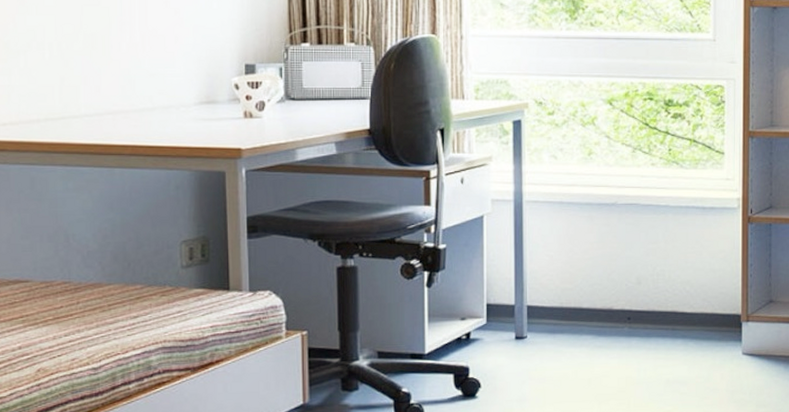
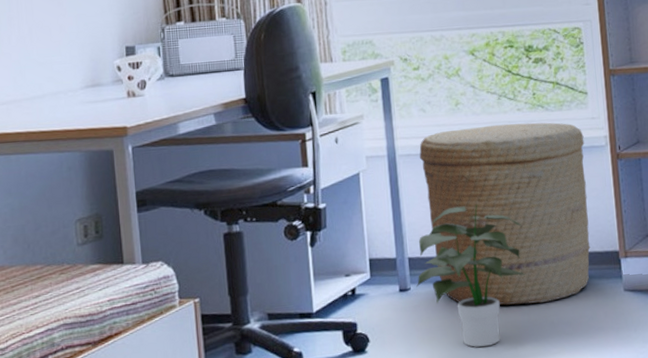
potted plant: none [533,257,646,401] -> present [416,205,526,348]
basket: none [547,178,716,361] -> present [419,122,591,305]

